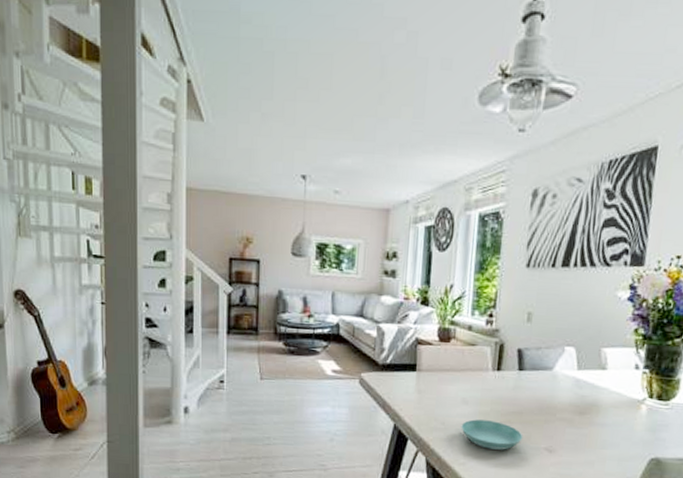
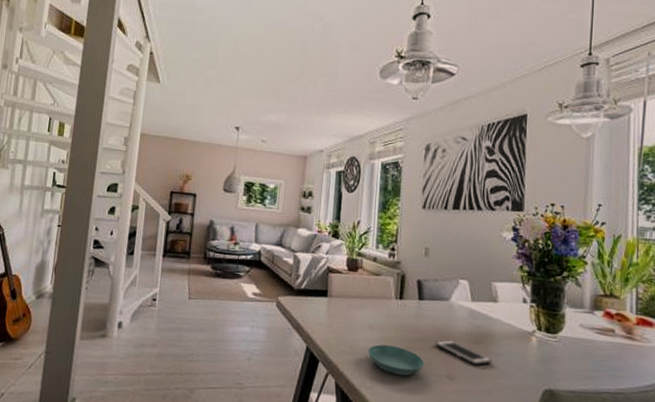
cell phone: none [535,411,597,437] -> present [435,340,492,366]

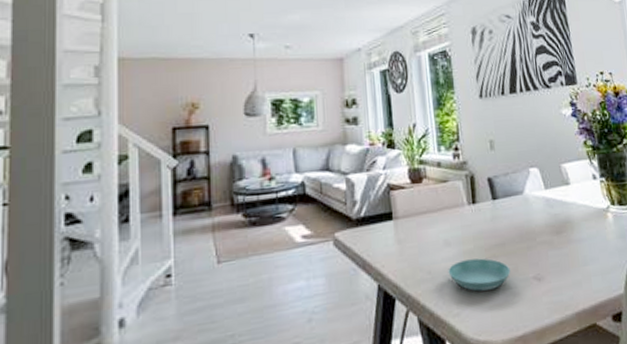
cell phone: present [435,340,492,366] -> none [517,236,576,259]

